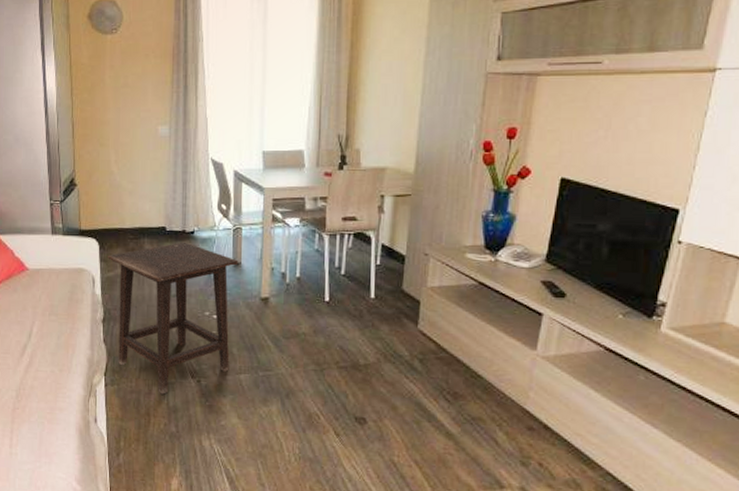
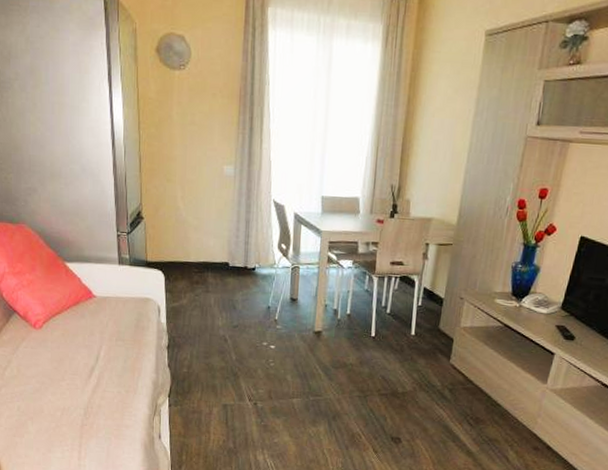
side table: present [108,242,239,395] -> none [173,277,296,415]

